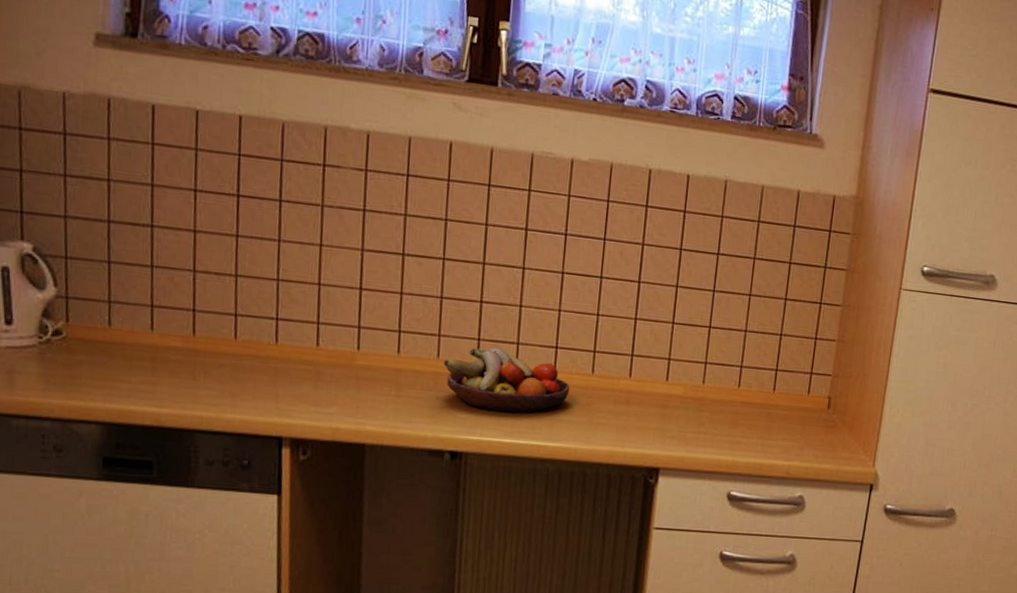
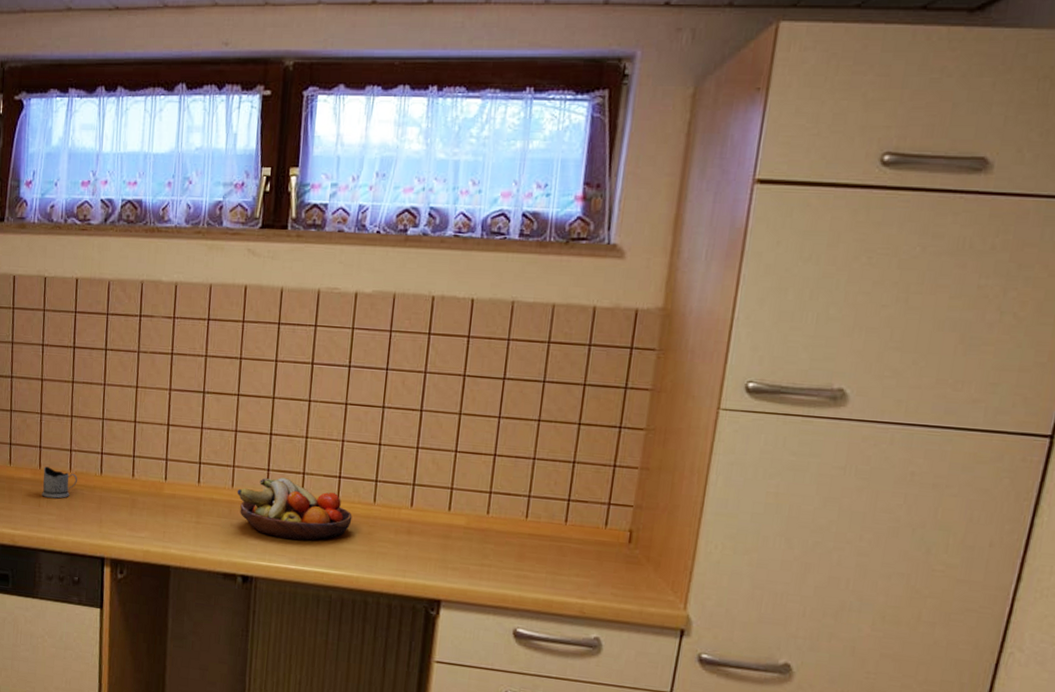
tea glass holder: none [197,333,245,371] -> present [42,466,77,499]

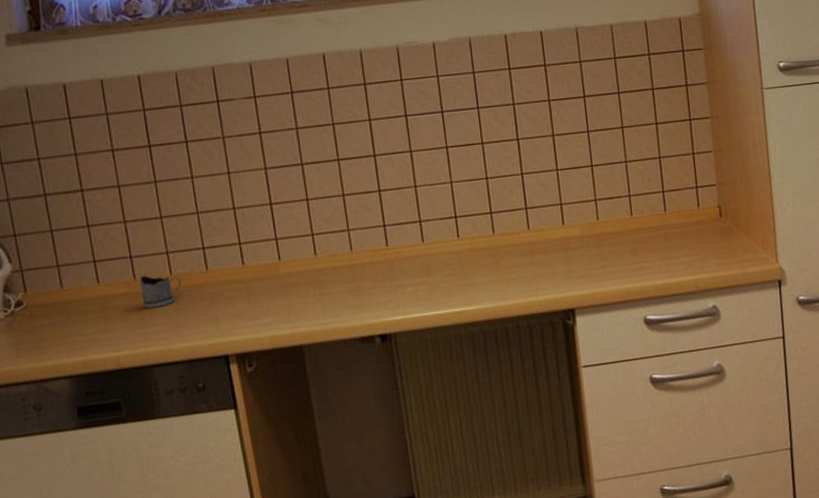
fruit bowl: present [237,477,352,541] -> none [357,229,476,289]

